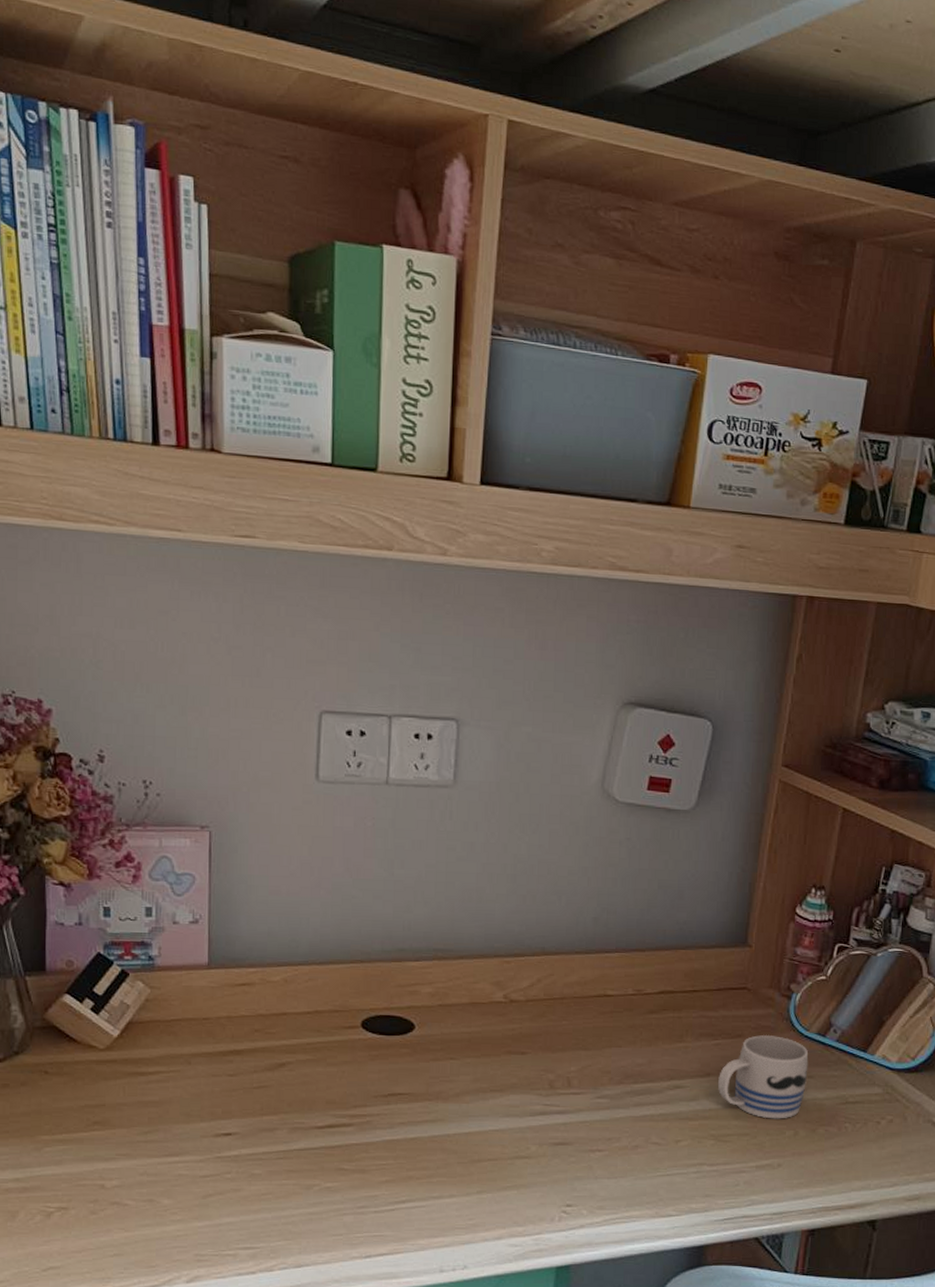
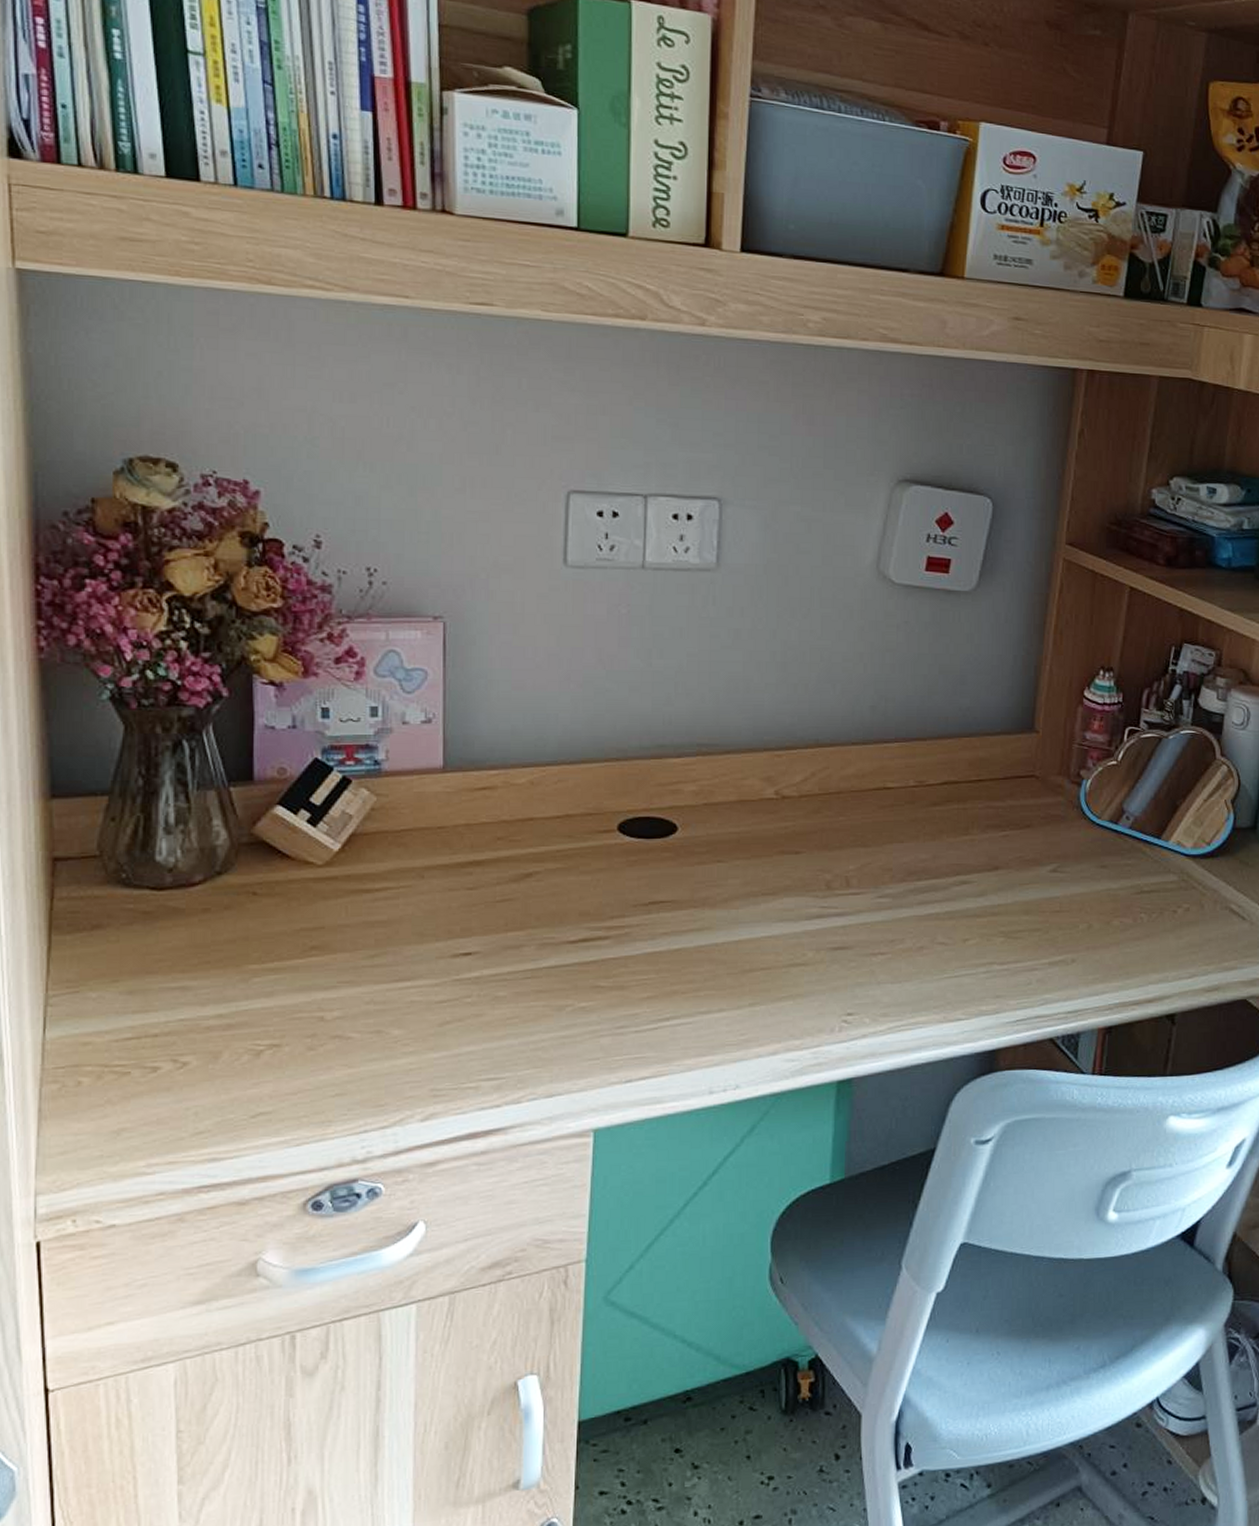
mug: present [718,1035,809,1119] -> none [1007,825,1101,912]

